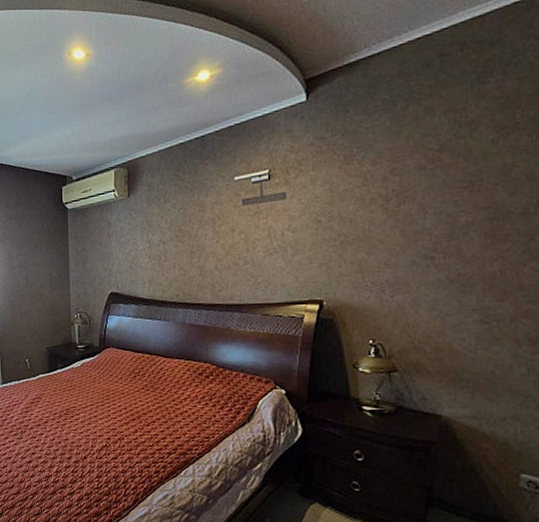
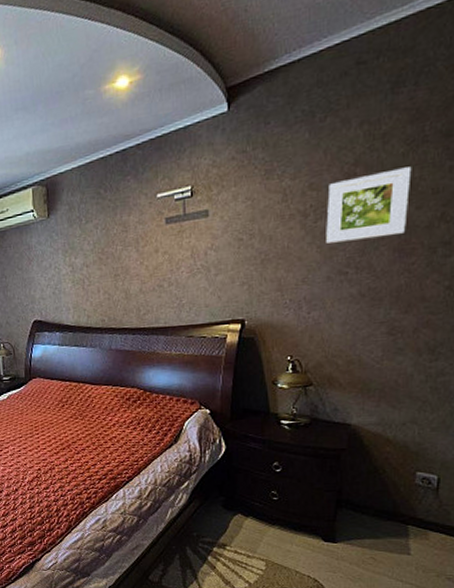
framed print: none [409,153,503,228] -> present [326,166,412,244]

